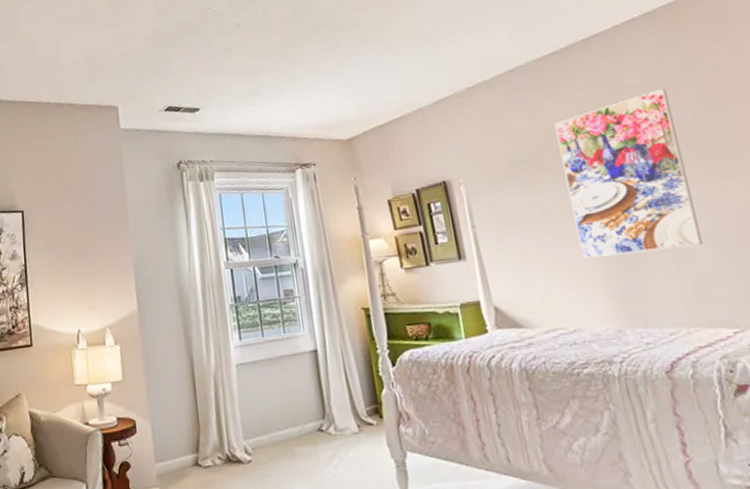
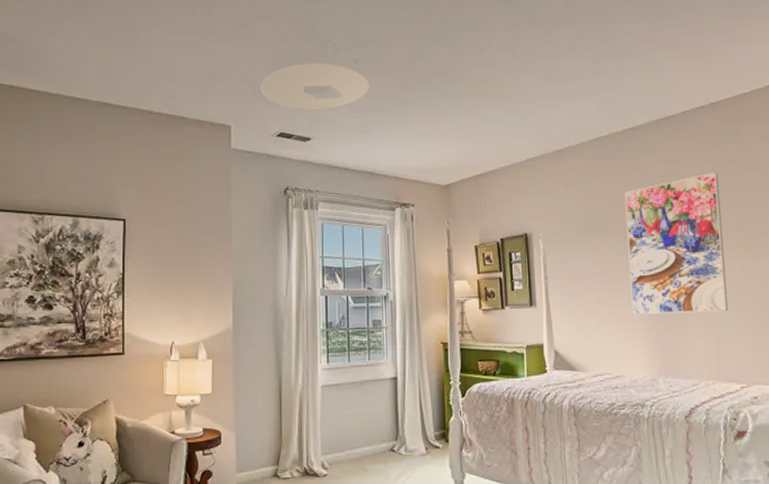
ceiling light: none [143,31,256,82] -> present [260,63,370,111]

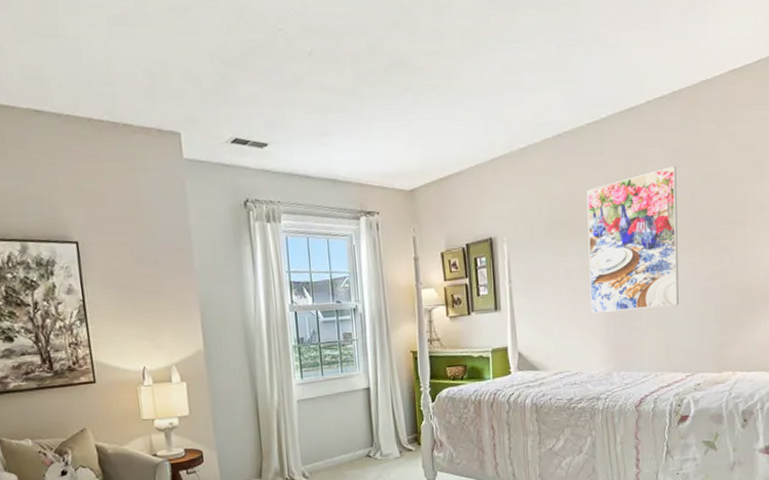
ceiling light: present [260,63,370,111] -> none [208,56,327,113]

